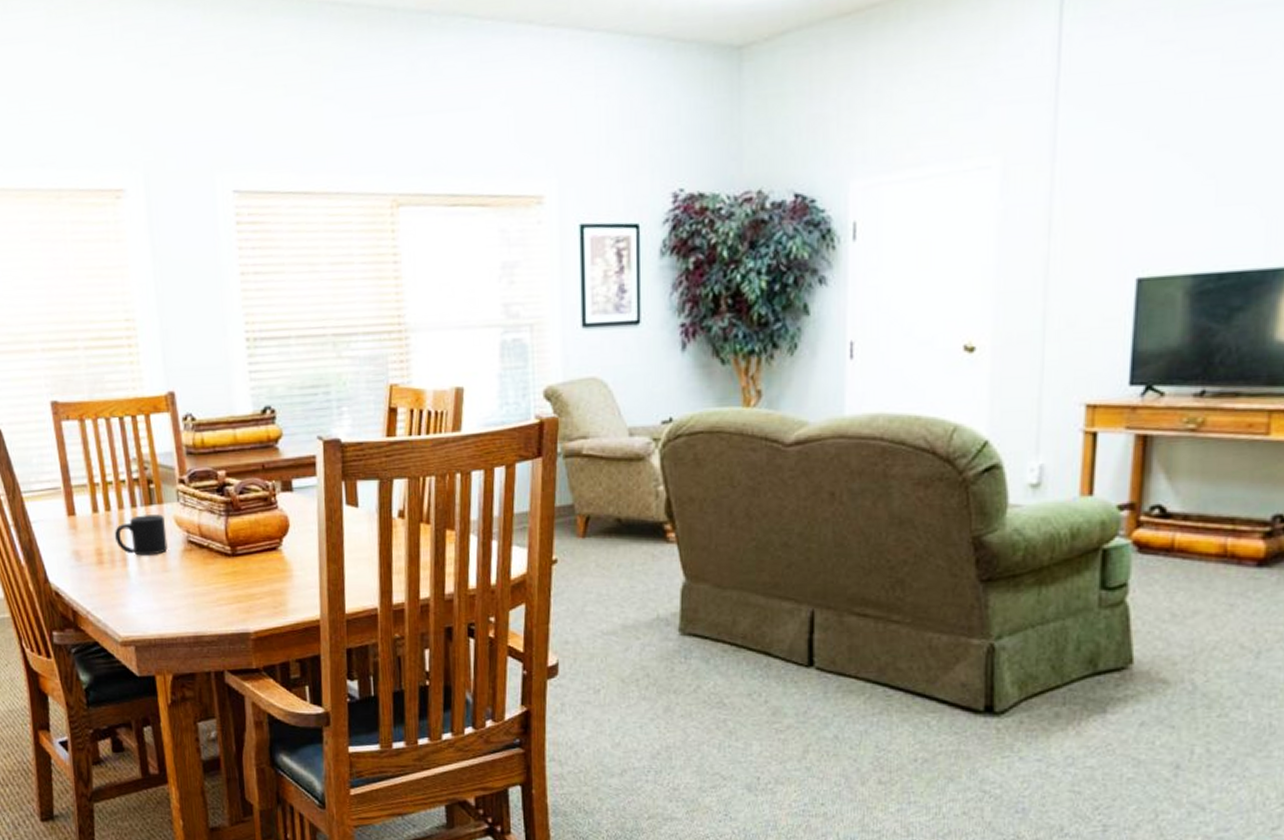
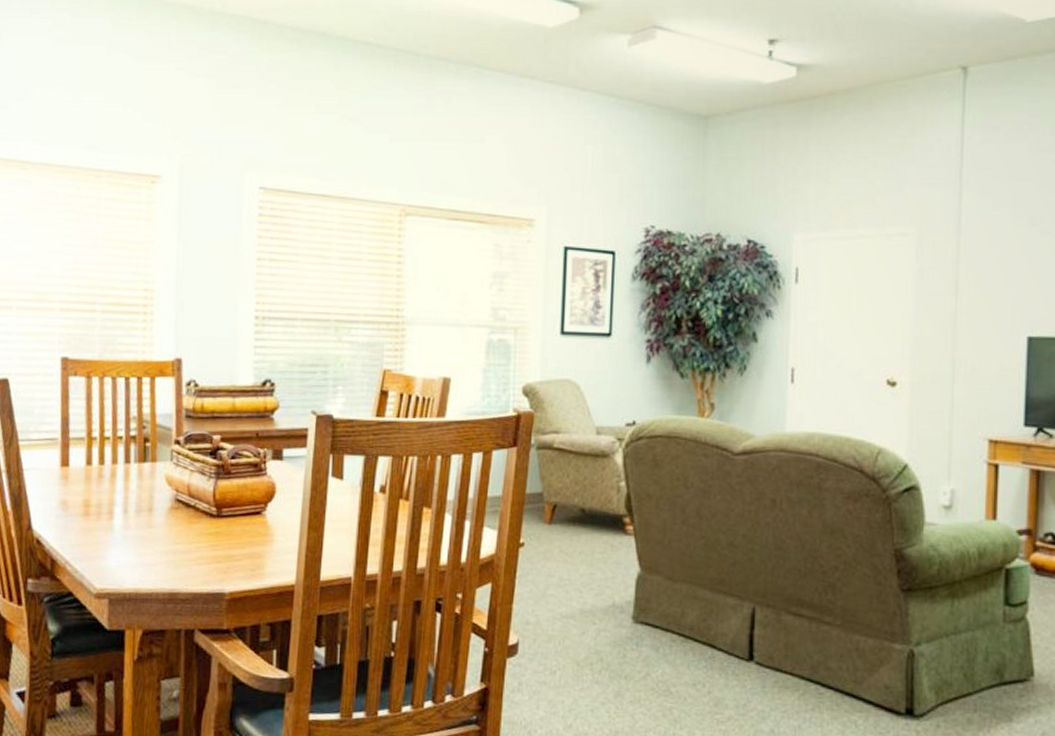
mug: present [114,513,168,556] -> none [104,470,156,511]

